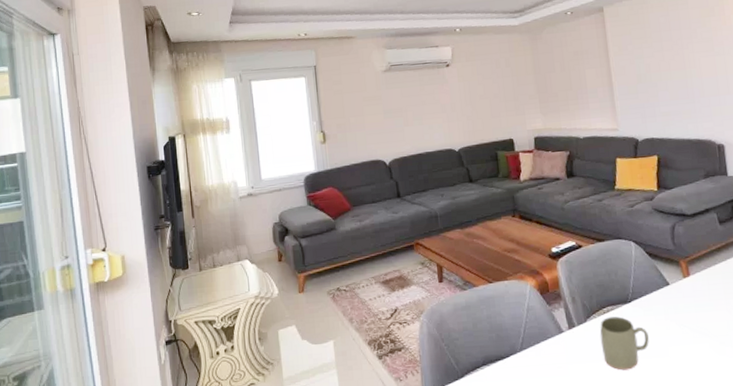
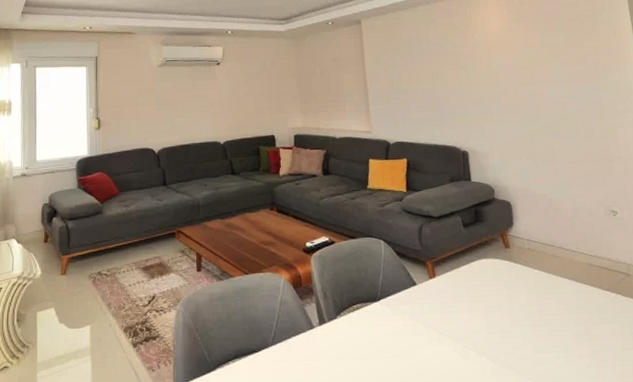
mug: present [599,316,649,370] -> none [349,314,396,369]

